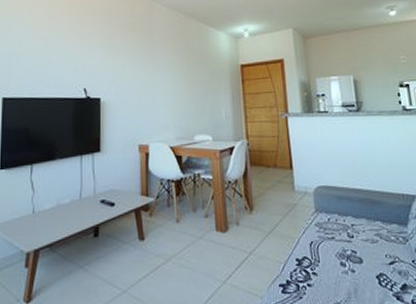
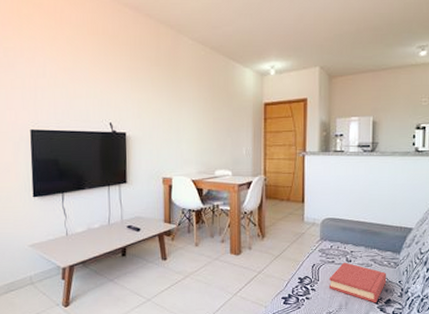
hardback book: none [331,238,398,290] -> present [328,262,387,303]

